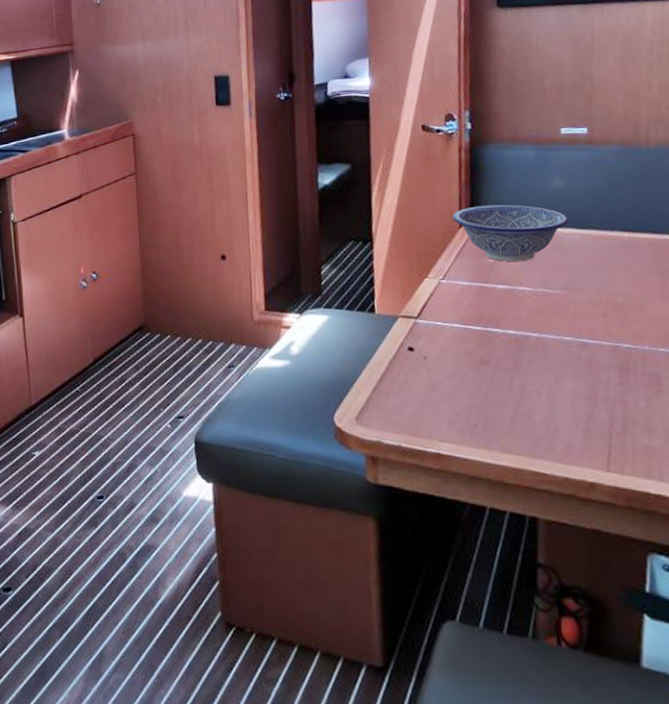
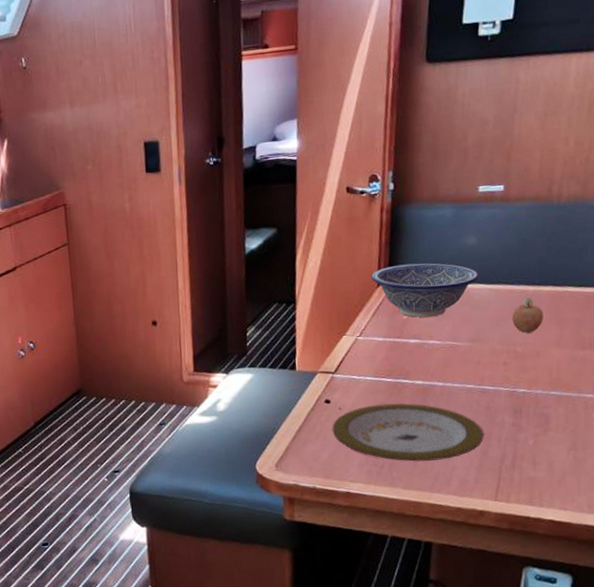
plate: none [417,354,588,421] -> present [332,402,484,462]
fruit: none [608,245,643,283] -> present [512,297,543,333]

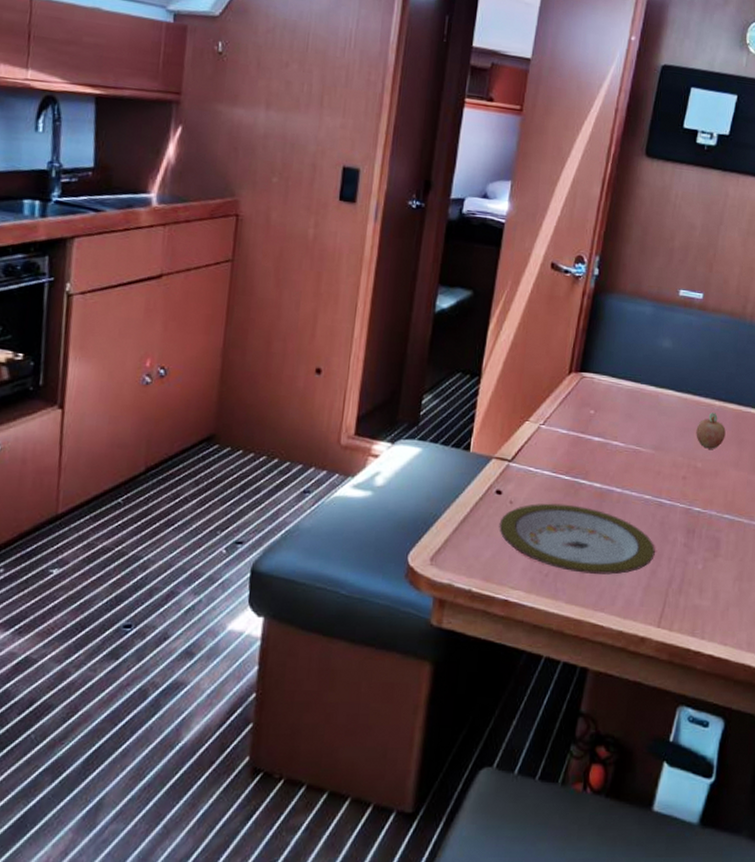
decorative bowl: present [371,263,480,318] -> none [564,354,671,417]

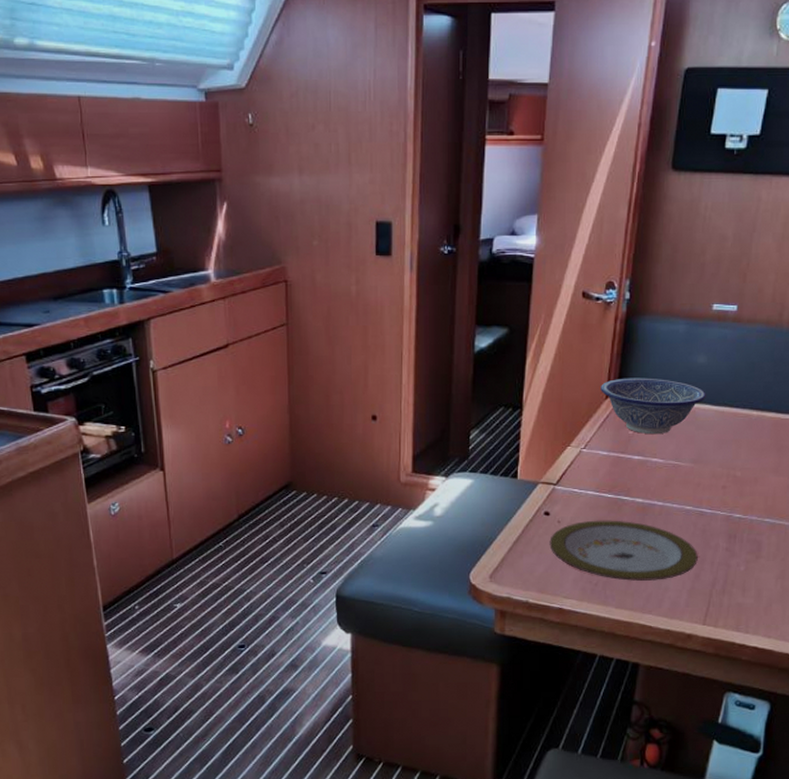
decorative bowl: none [564,354,671,417] -> present [601,377,707,435]
fruit: present [696,412,726,449] -> none [734,422,764,458]

